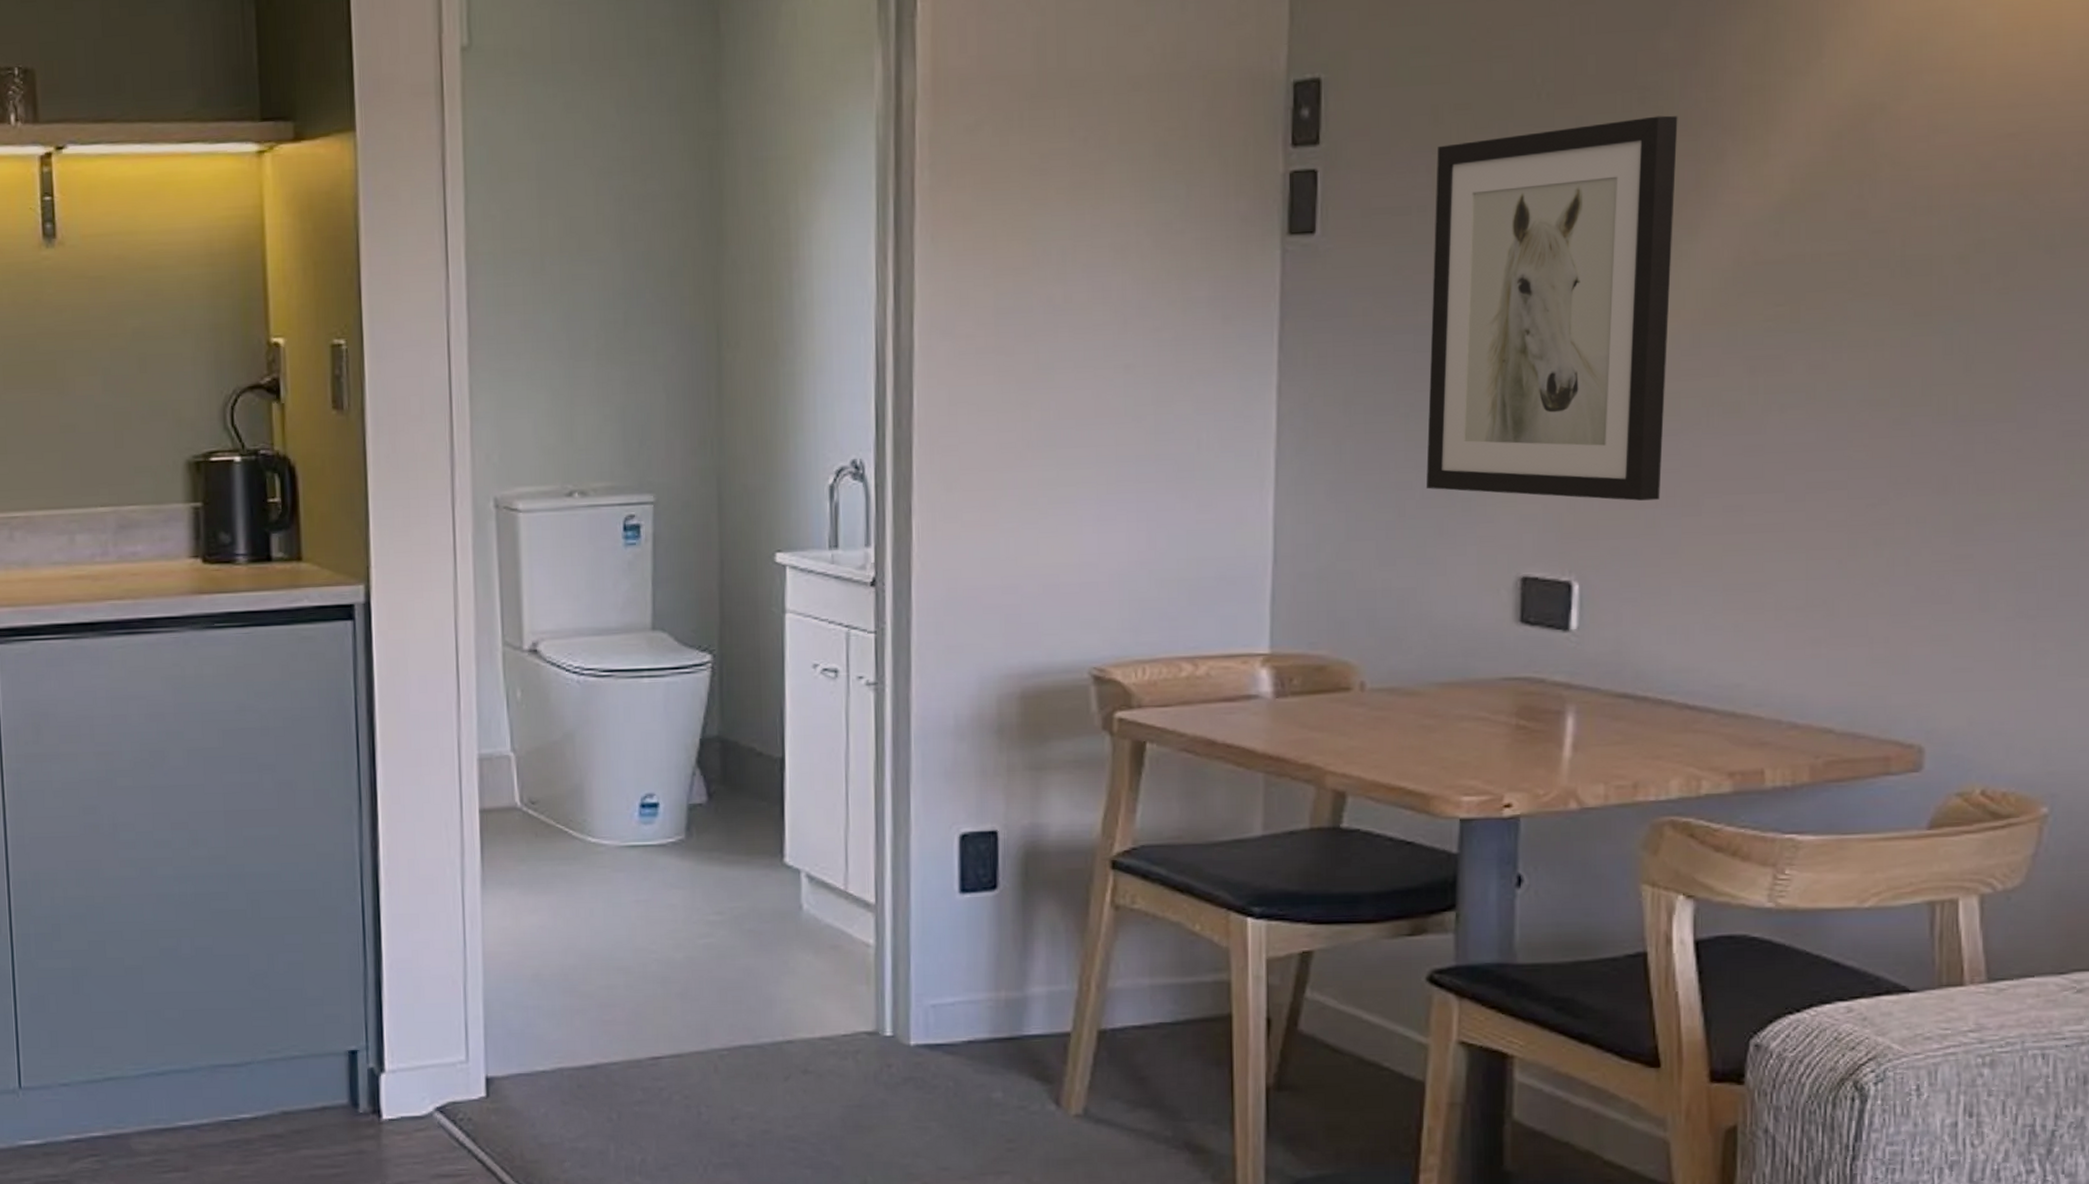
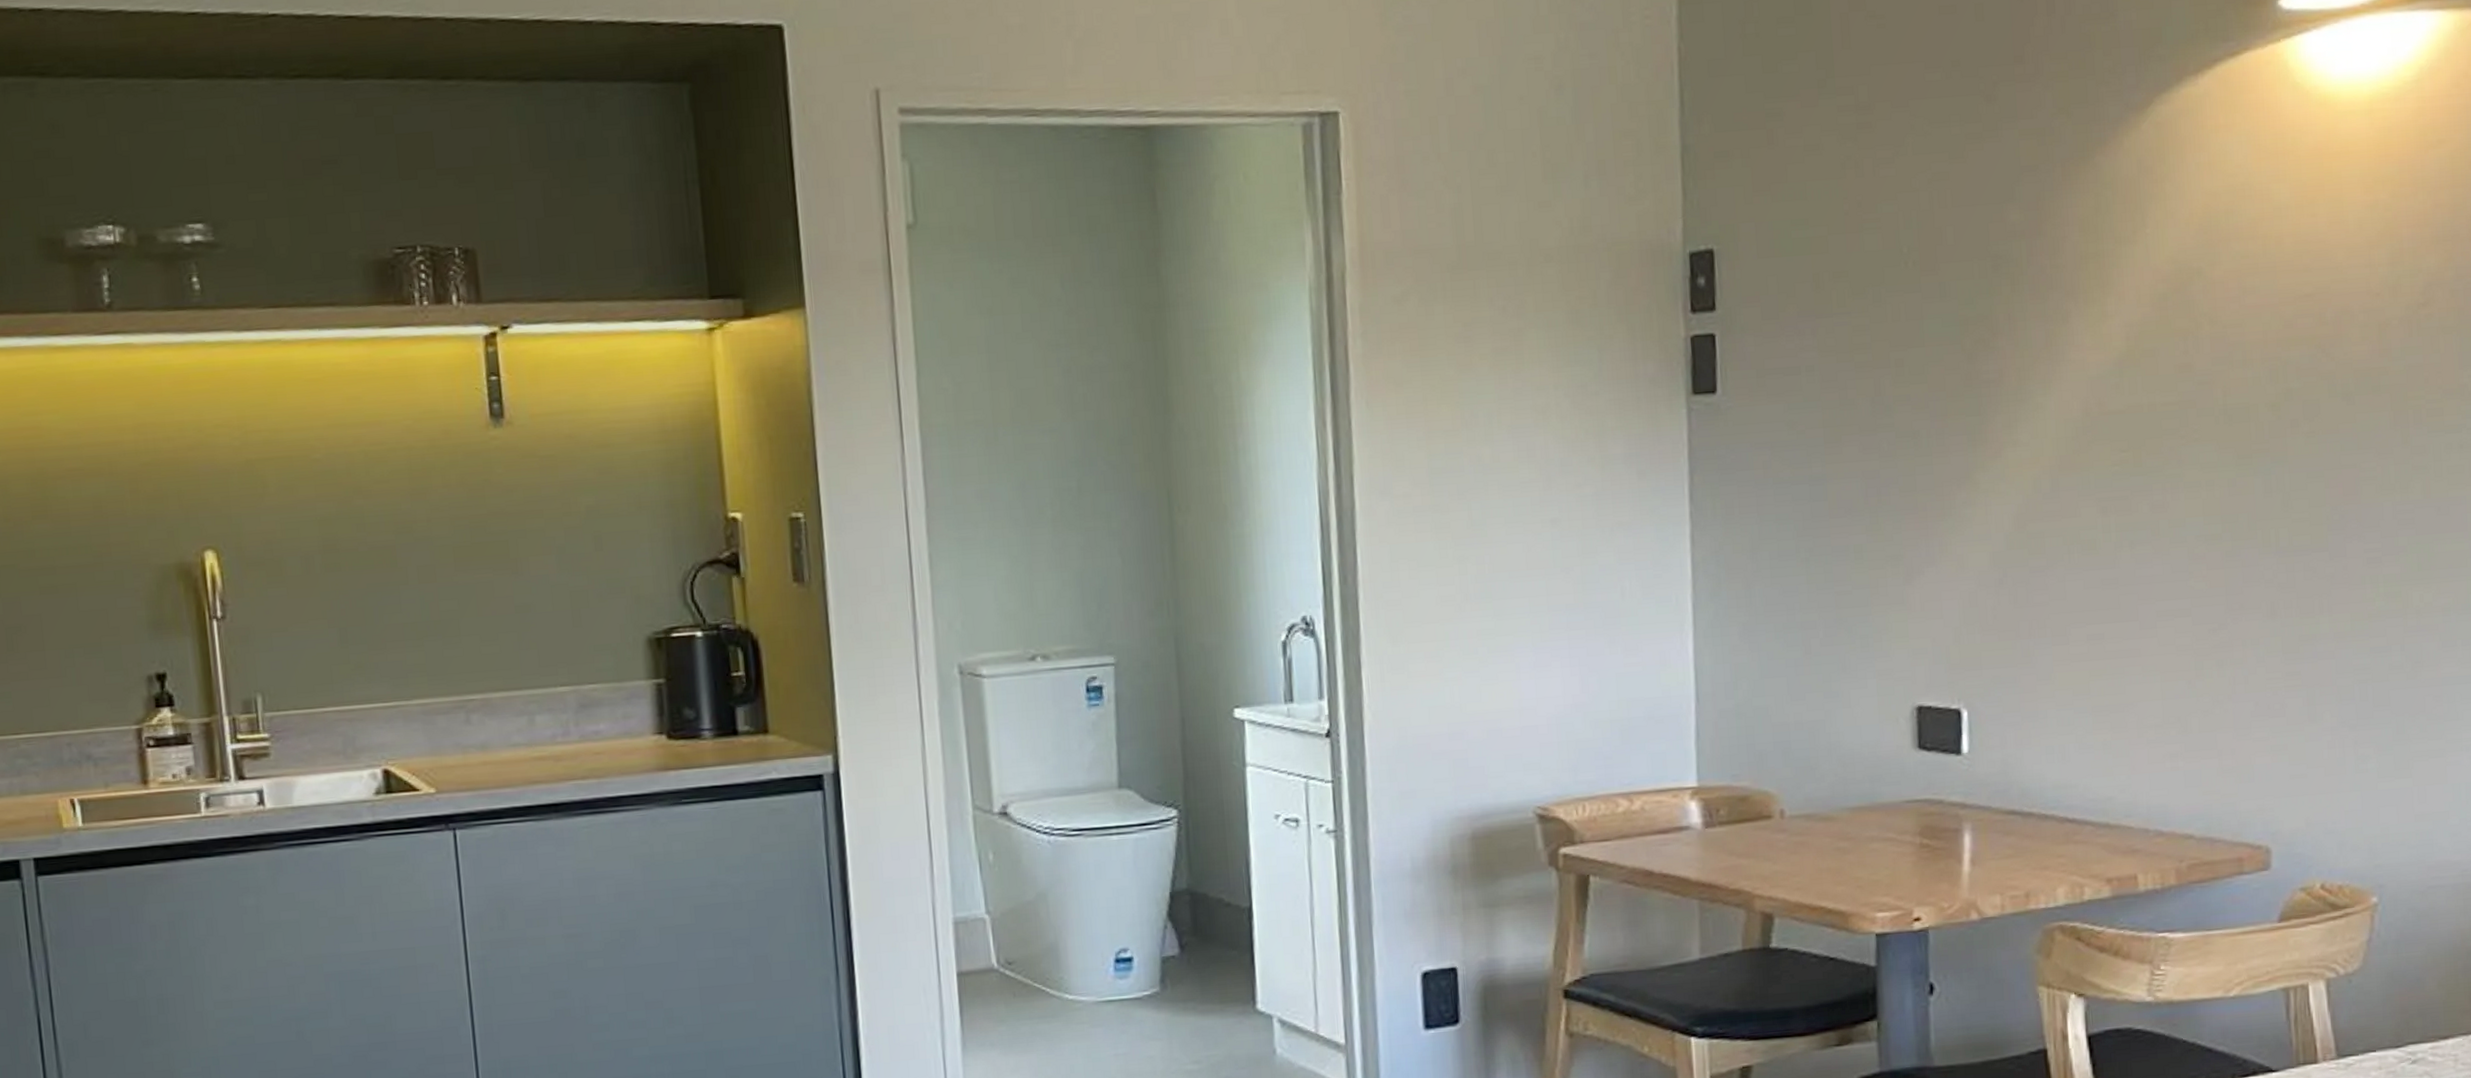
wall art: present [1425,115,1678,501] -> none [1820,281,2033,633]

